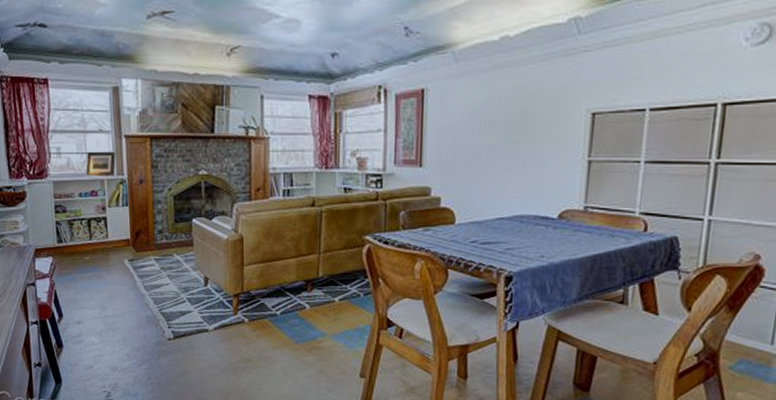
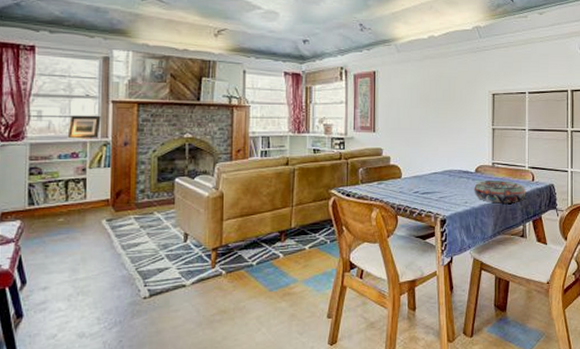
decorative bowl: none [554,229,634,260] -> present [474,181,526,204]

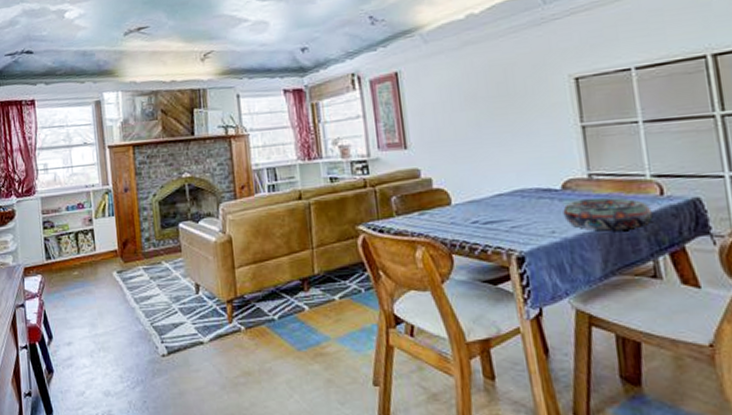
picture frame: present [67,115,101,138] -> none [72,162,101,189]

